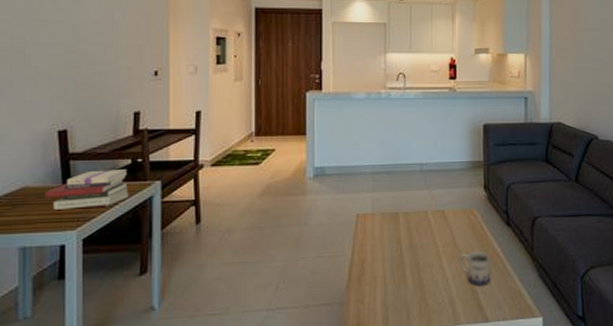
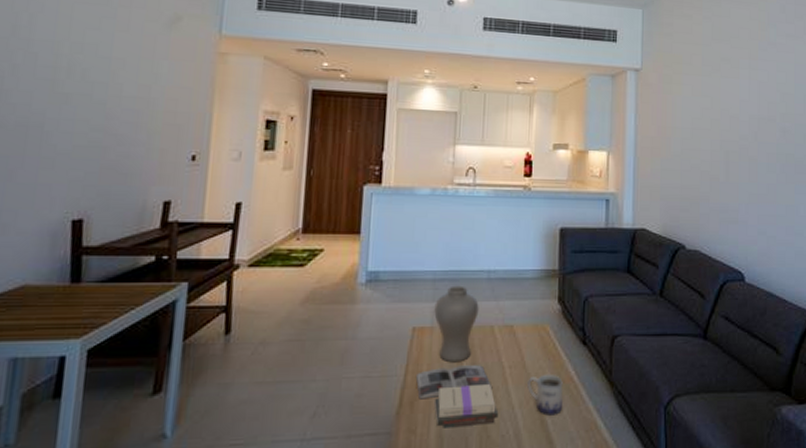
books: present [45,169,129,210] -> none [48,268,150,314]
magazine: none [362,245,429,275] -> present [416,365,493,400]
vase: none [374,177,414,244] -> present [434,285,479,363]
books: none [378,260,435,298] -> present [433,383,499,428]

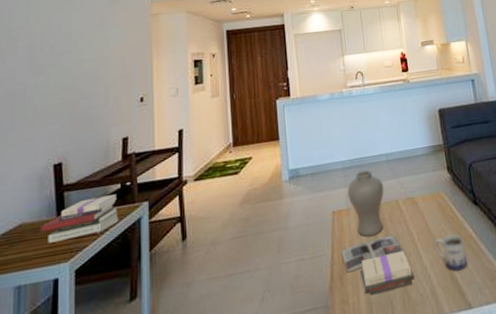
books: none [48,268,150,314] -> present [41,194,119,244]

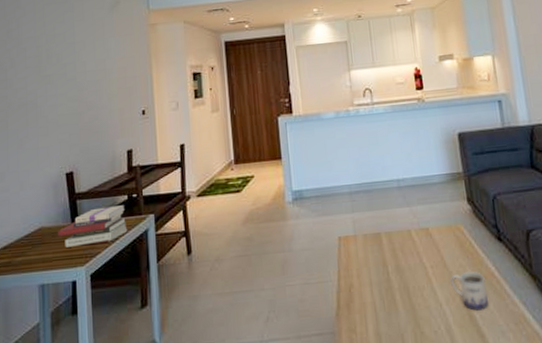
magazine: present [341,235,406,273] -> none [348,267,419,302]
vase: present [347,170,384,237] -> none [354,195,395,267]
books: present [359,250,415,296] -> none [367,283,429,327]

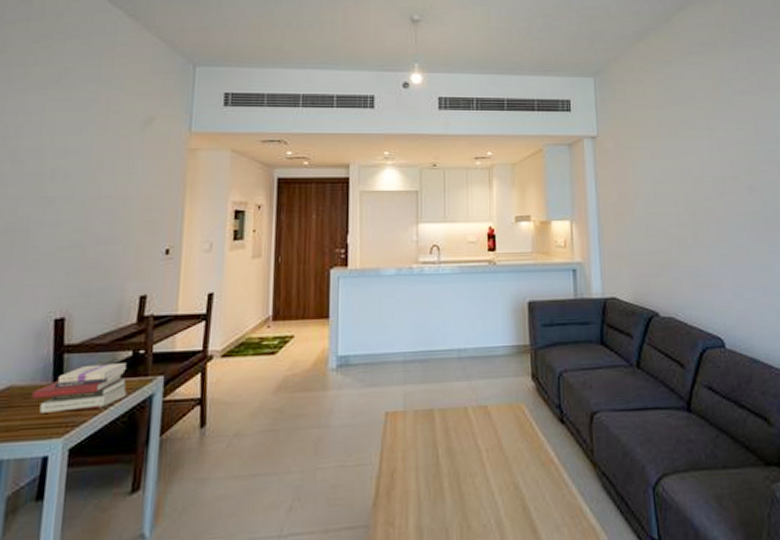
mug: present [450,271,488,311] -> none [506,456,544,502]

